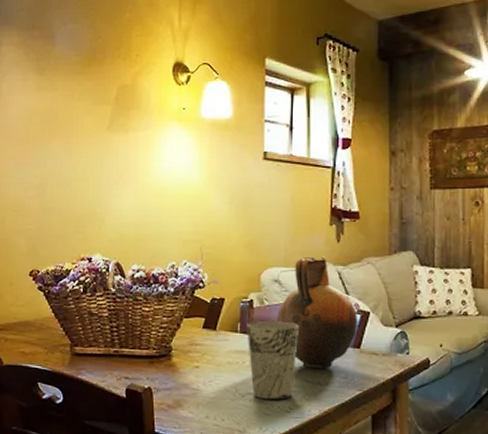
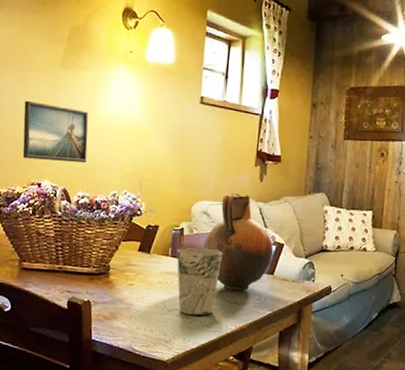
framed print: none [70,168,141,233] -> present [22,100,89,164]

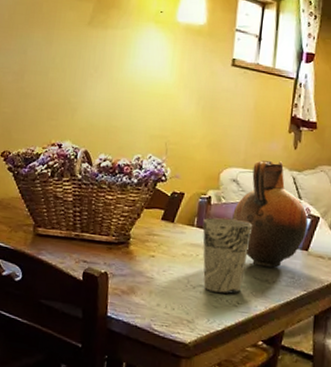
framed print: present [22,100,89,164] -> none [44,58,115,125]

